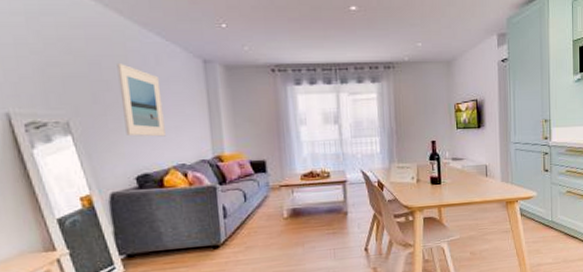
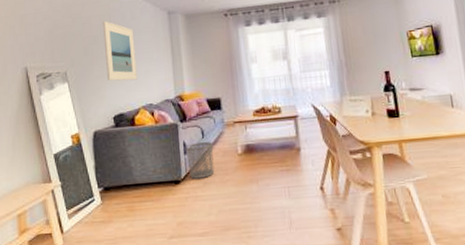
waste bin: none [226,205,258,243] -> present [186,142,215,179]

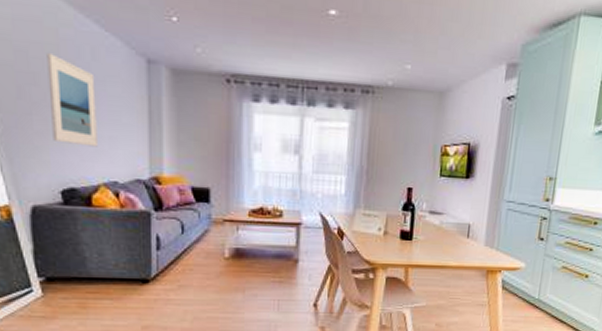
waste bin: present [186,142,215,179] -> none [160,238,193,280]

